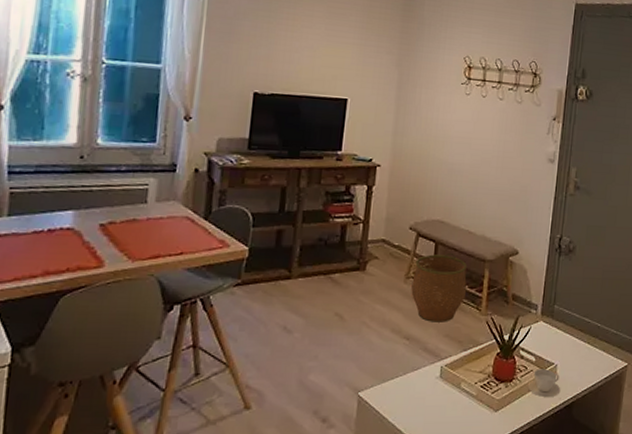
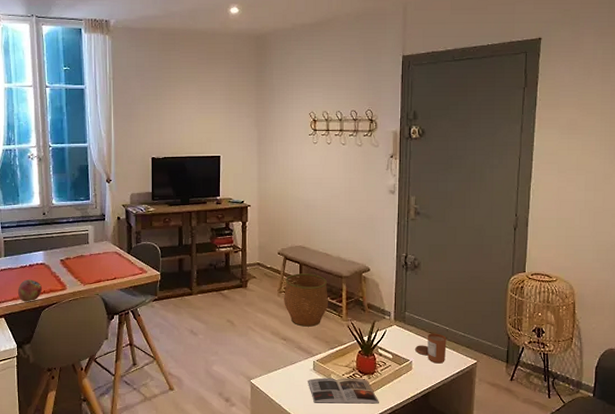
fruit: none [22,251,66,284] -> present [17,279,43,302]
magazine: none [431,387,516,420] -> present [308,377,379,404]
teacup: present [527,369,561,398] -> none [387,364,417,388]
candle: none [562,331,598,367] -> present [415,333,447,364]

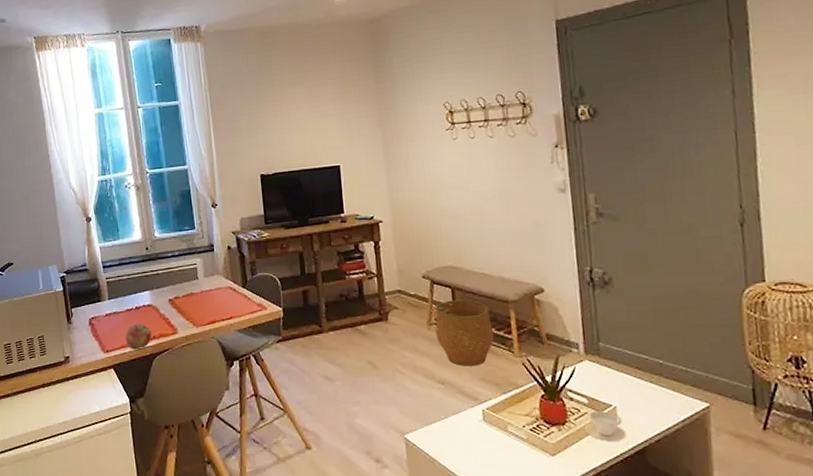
magazine: present [308,377,379,404] -> none [477,430,577,464]
teacup: none [387,364,417,388] -> present [584,411,627,442]
candle: present [415,333,447,364] -> none [618,368,663,409]

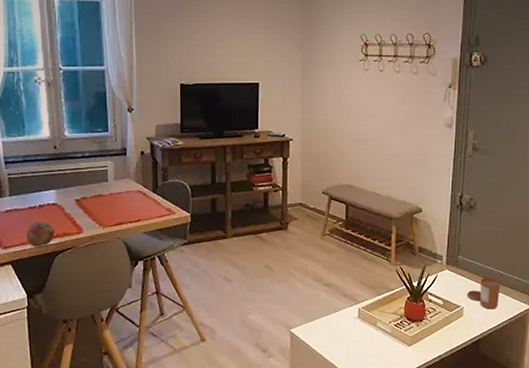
basket: present [435,298,495,366] -> none [328,213,377,272]
teacup: present [584,411,627,442] -> none [436,311,468,335]
candle: none [618,368,663,409] -> present [467,278,501,309]

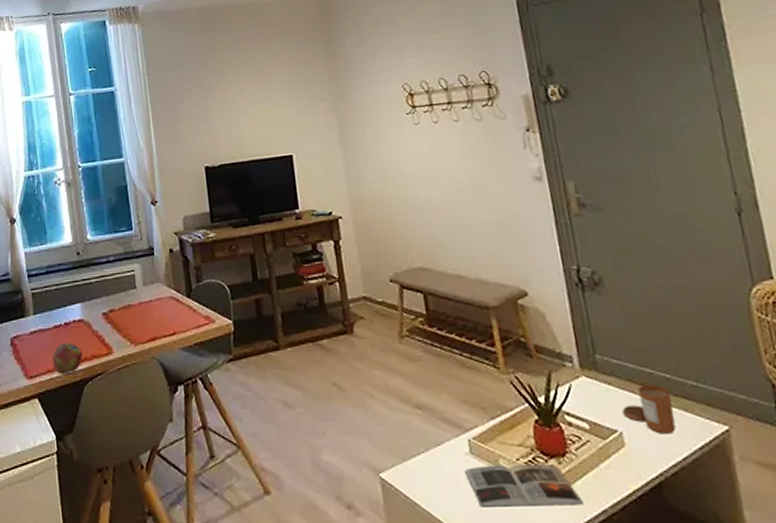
magazine: none [352,325,427,352] -> present [464,463,583,507]

